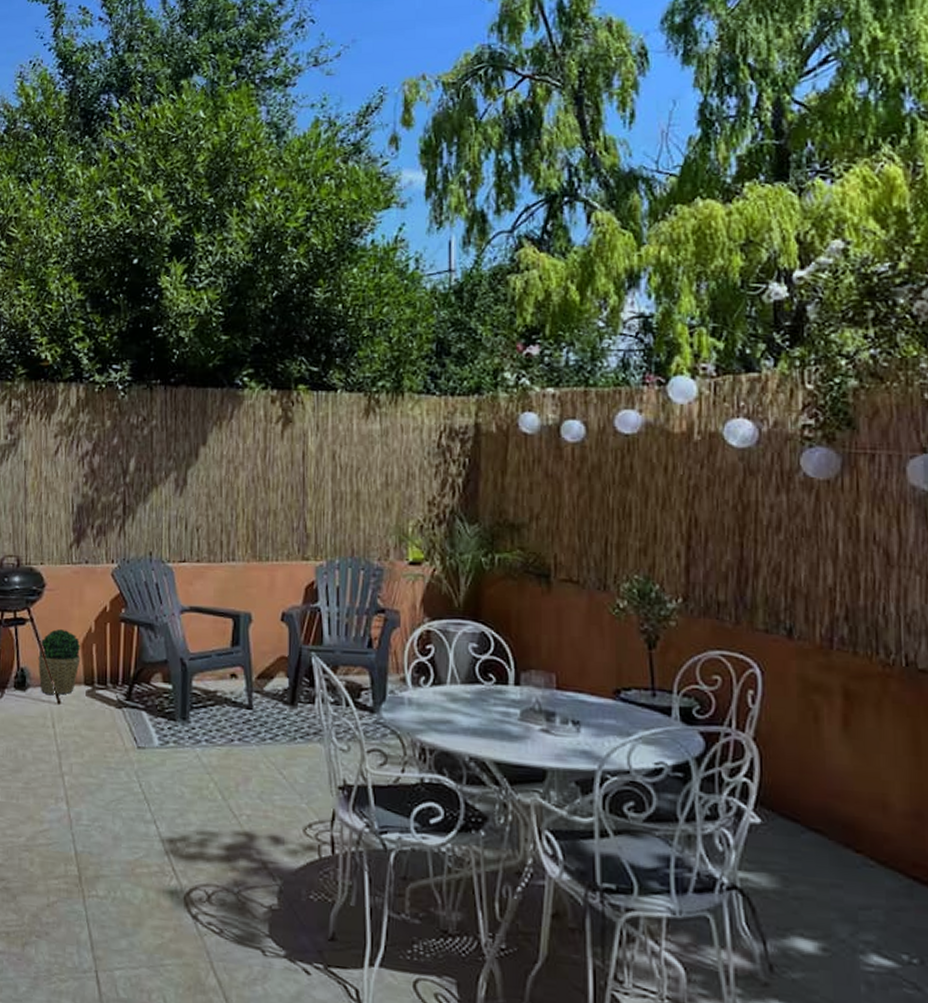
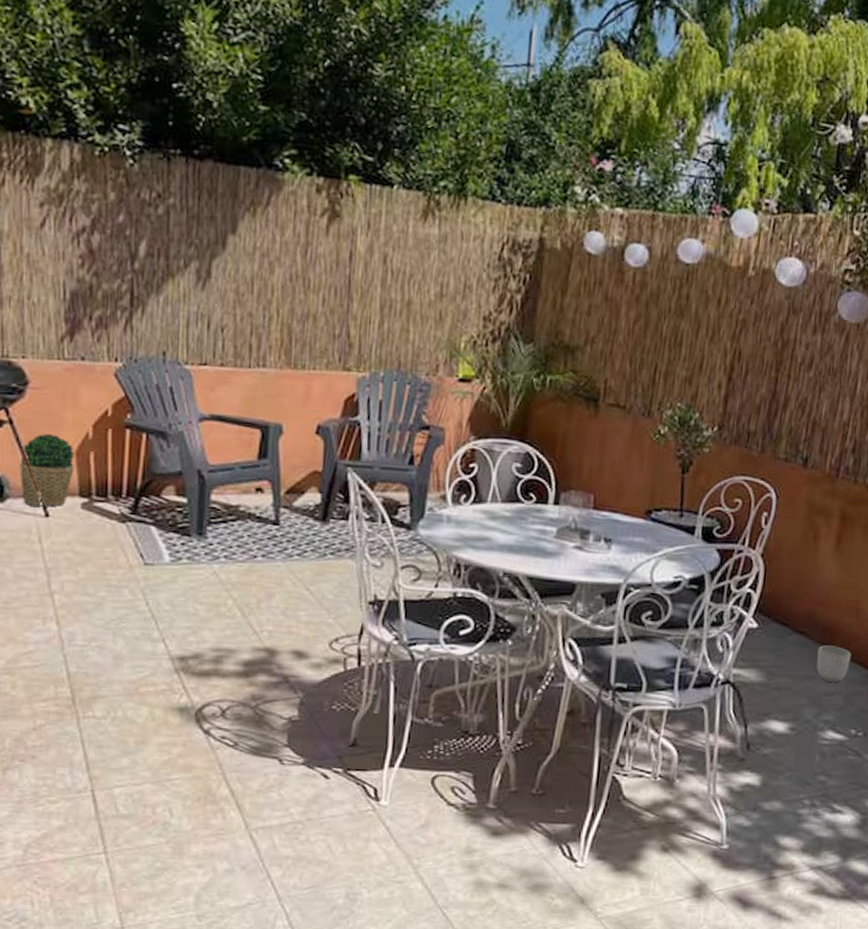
planter: none [841,846,886,894] -> present [816,645,852,683]

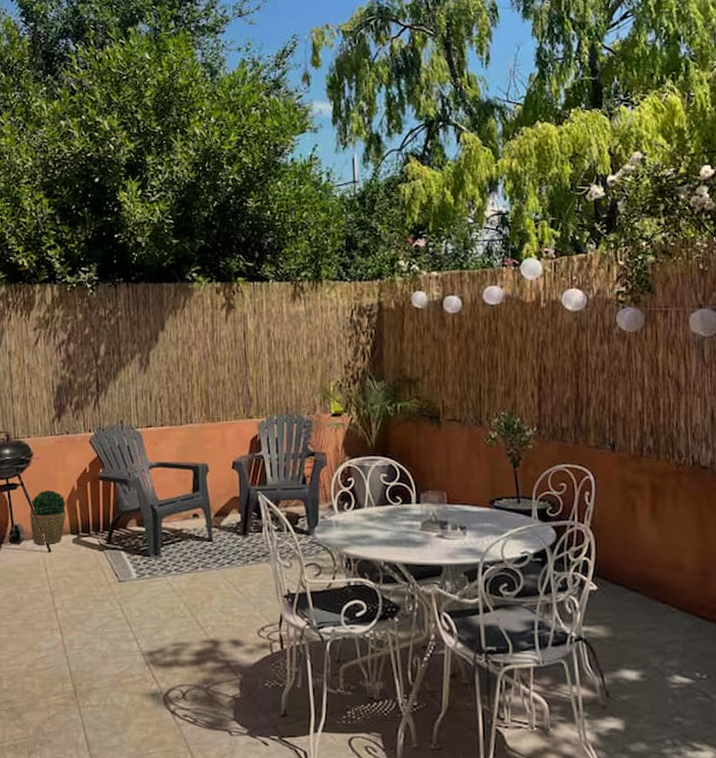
planter: present [816,645,852,683] -> none [652,600,683,633]

